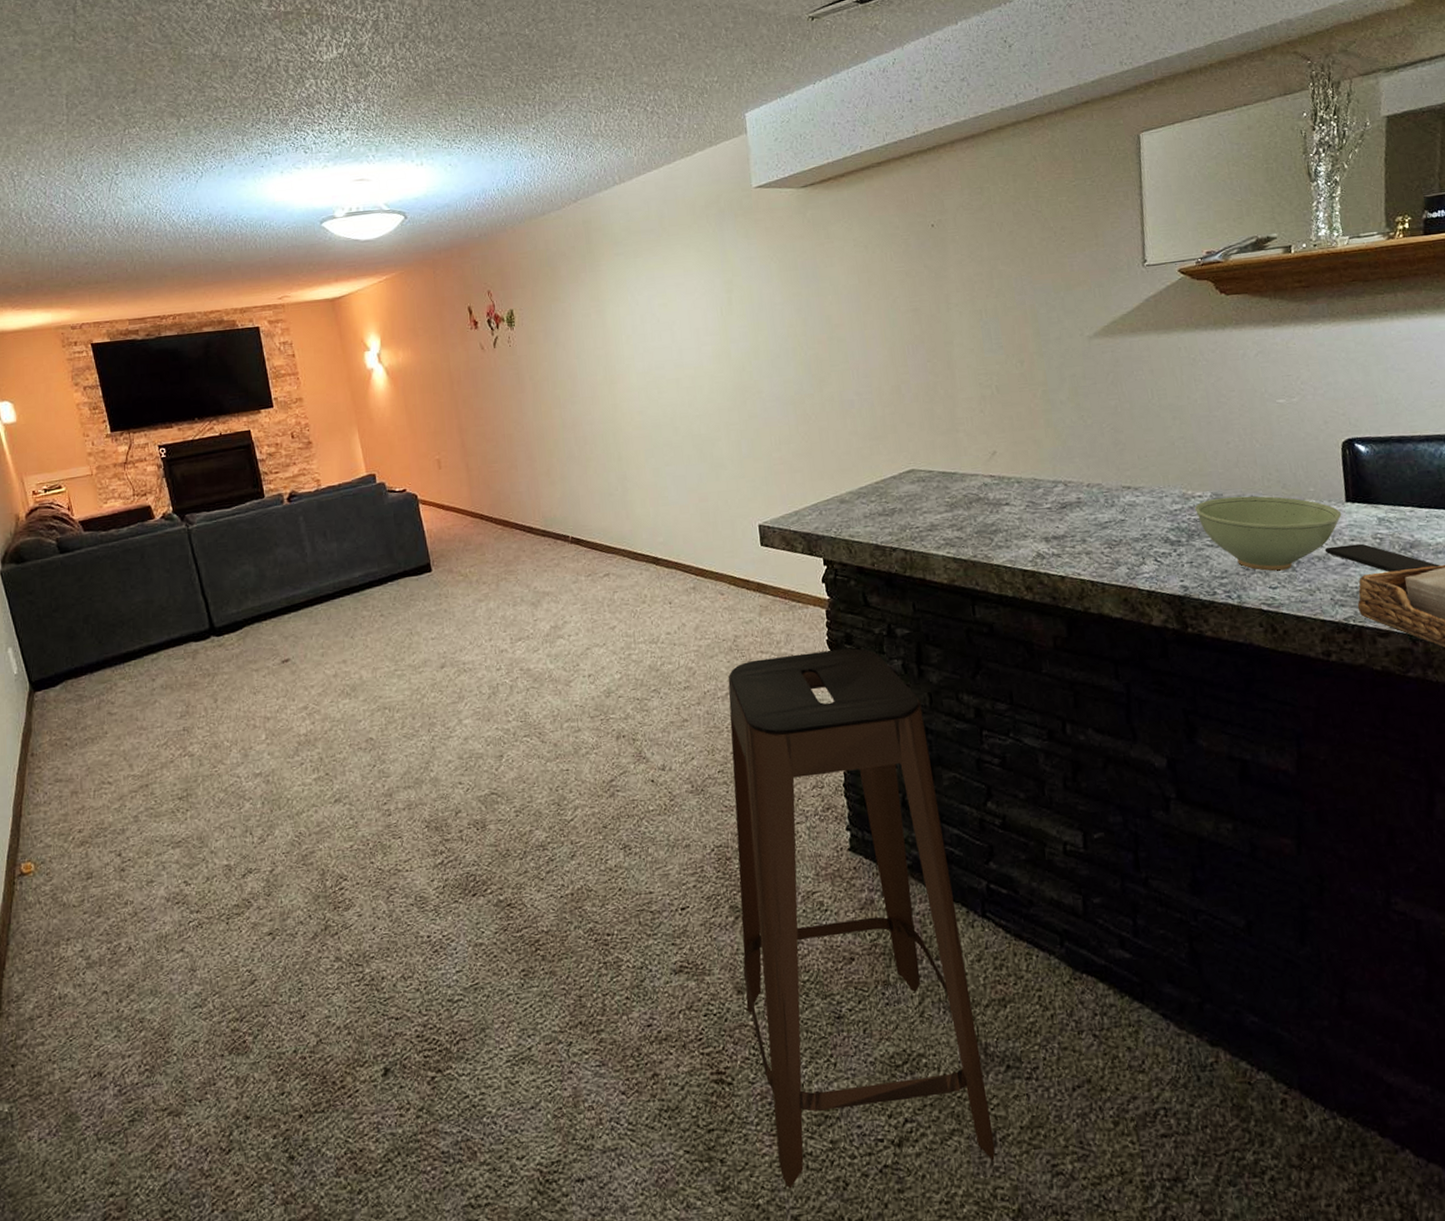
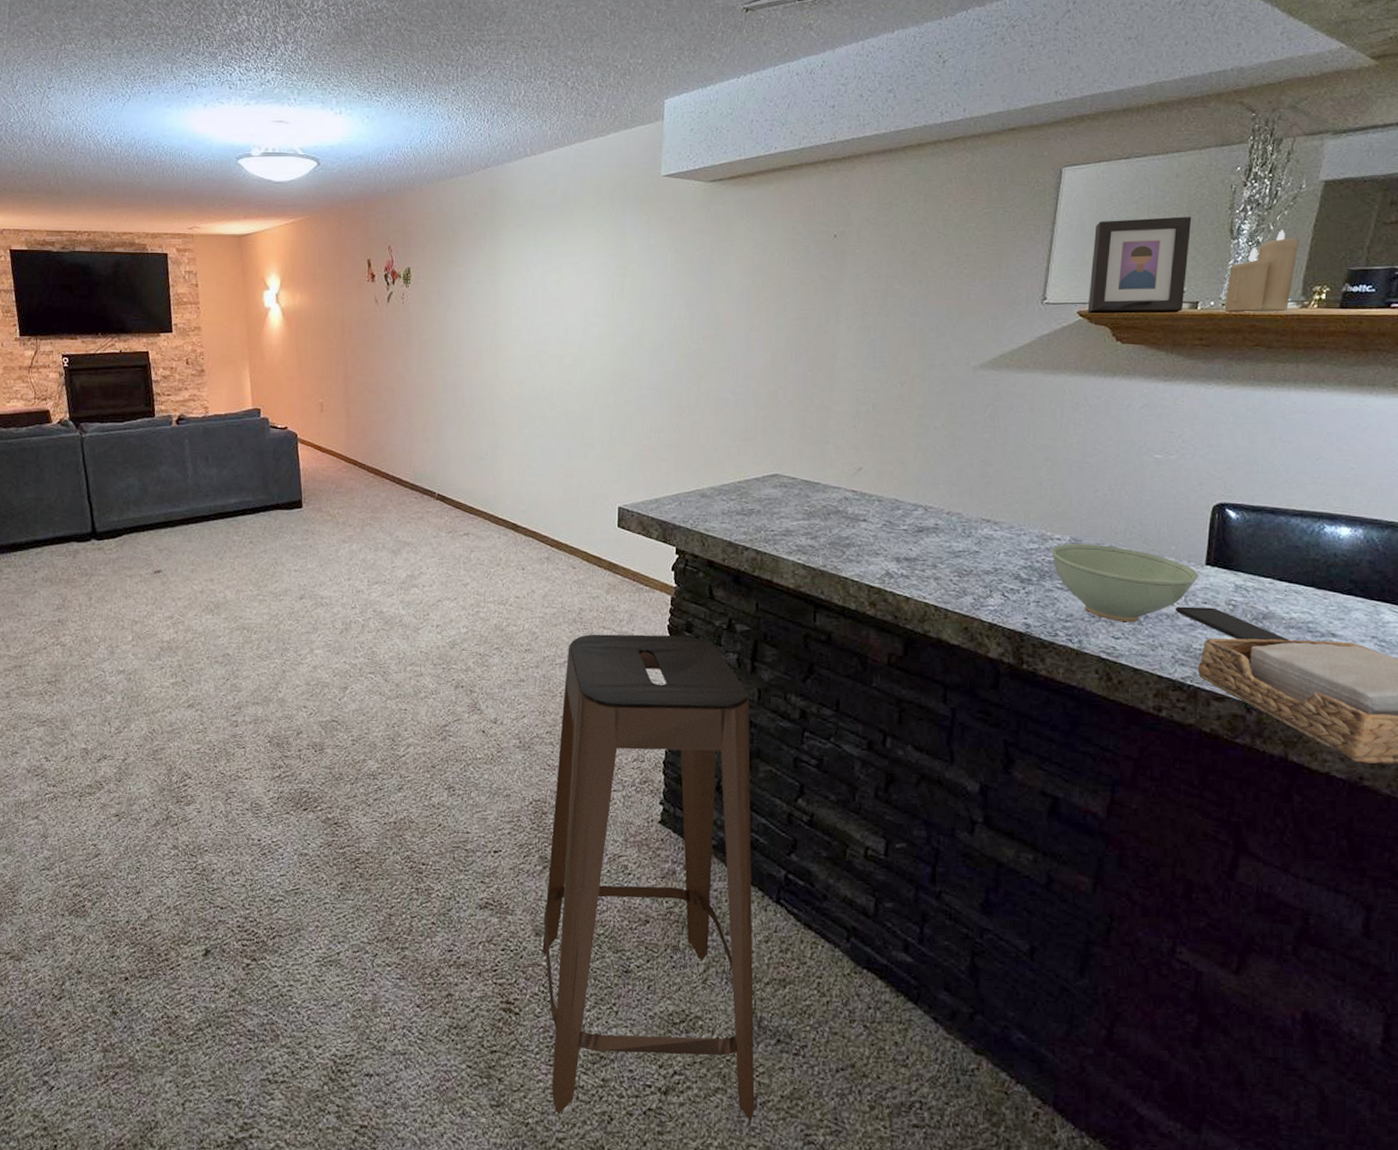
picture frame: none [1181,165,1278,271] -> present [1087,216,1192,314]
candle: none [1314,167,1376,252] -> present [1224,230,1299,313]

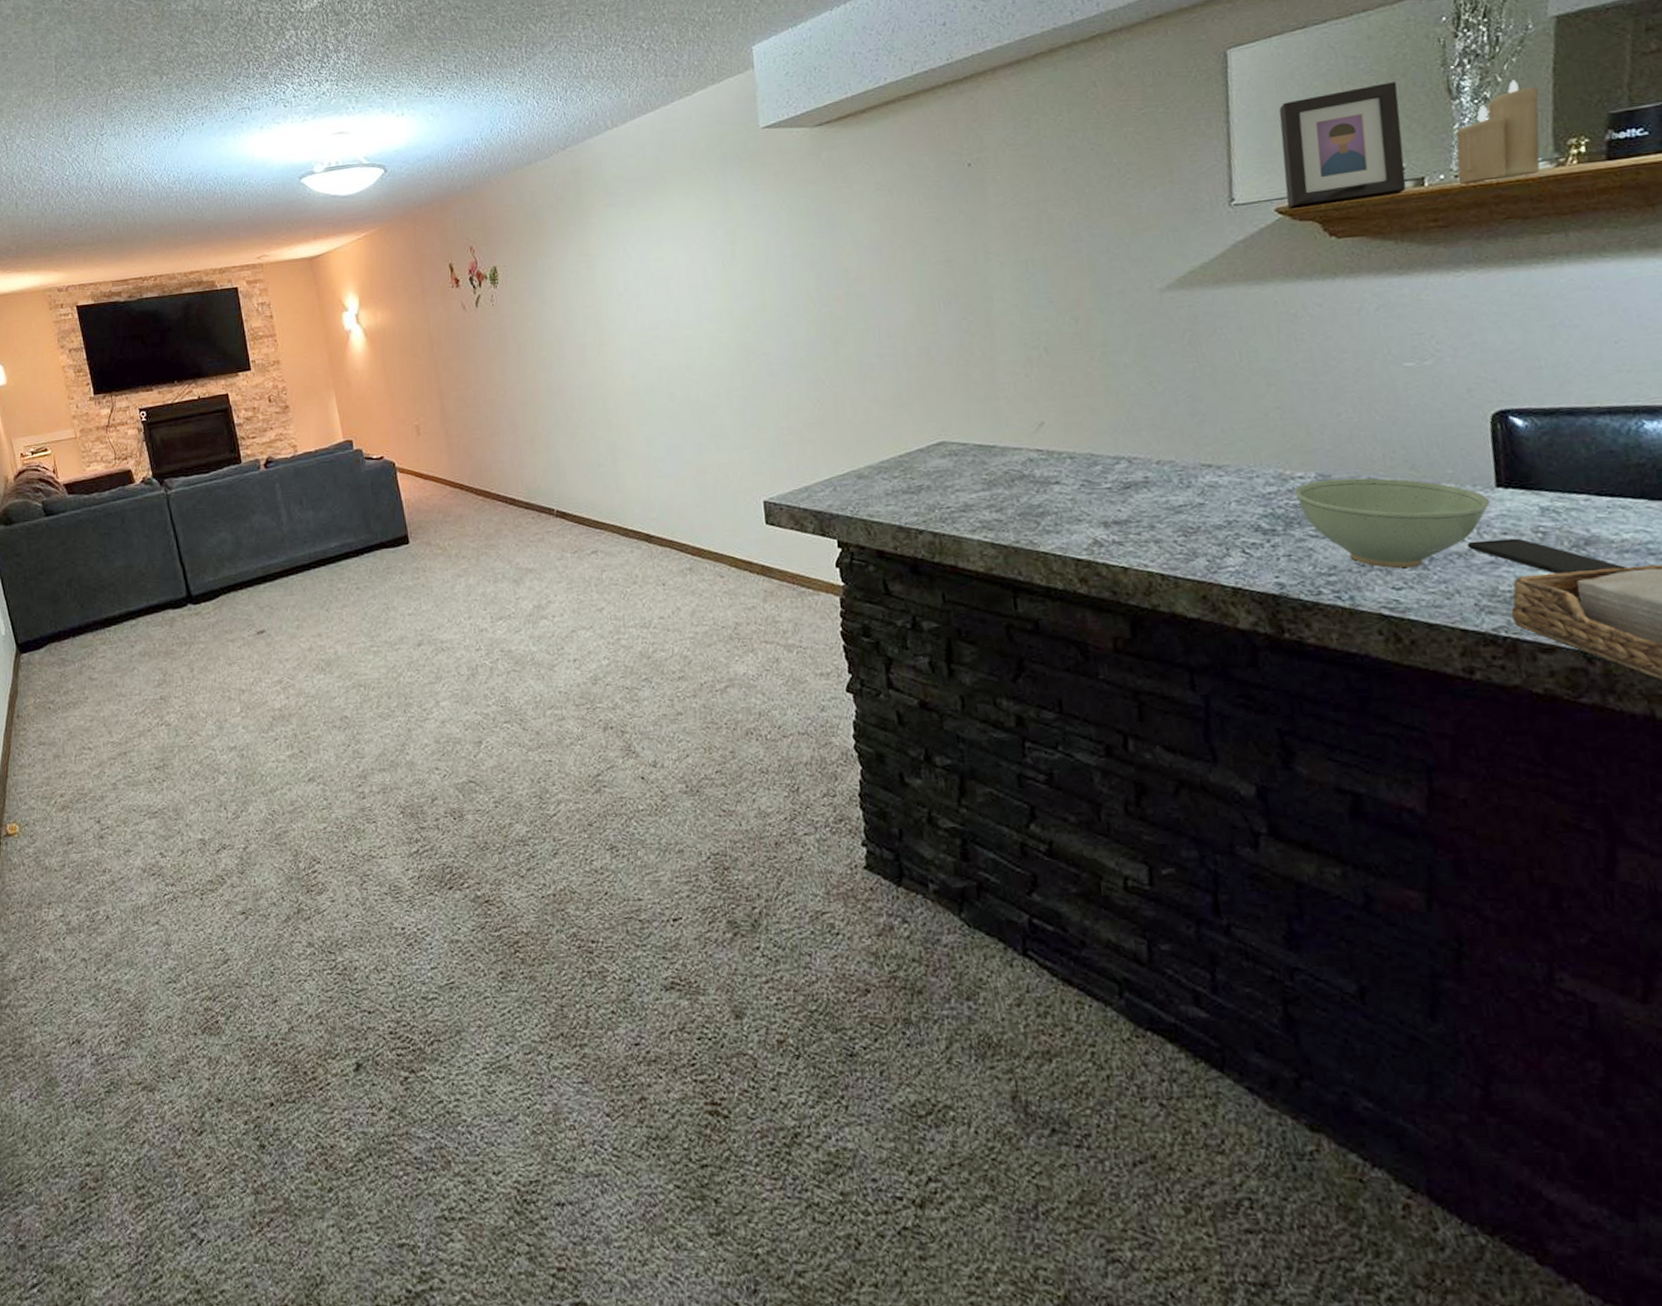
bar stool: present [542,634,755,1121] -> none [727,641,1037,1241]

